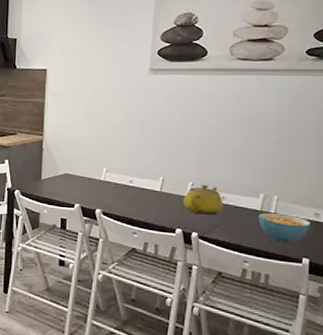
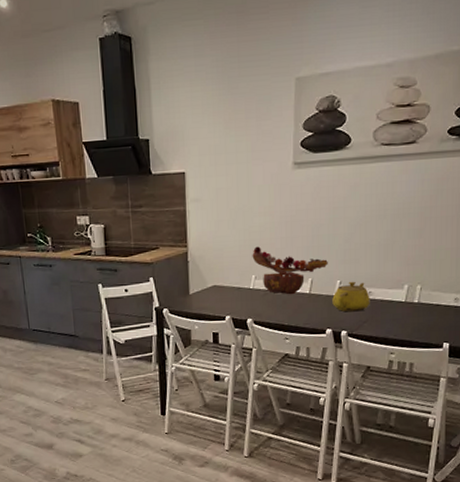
flower arrangement: none [105,141,180,191] -> present [252,246,328,295]
cereal bowl: present [258,212,311,242] -> none [403,302,451,330]

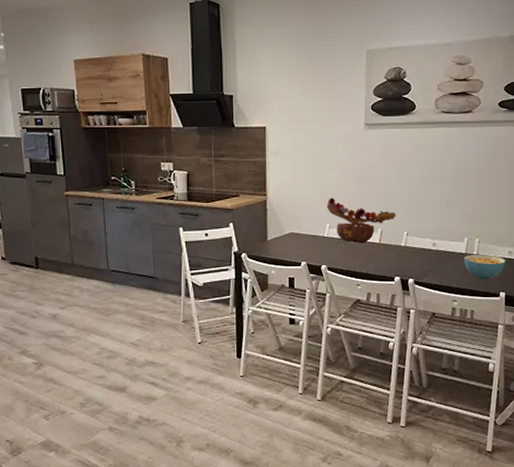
teapot: present [332,281,370,312] -> none [400,233,434,262]
cereal bowl: none [403,302,451,330] -> present [464,254,506,280]

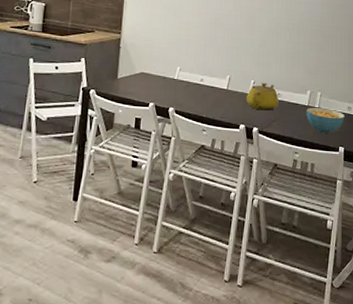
flower arrangement: present [327,198,396,244] -> none [179,41,244,89]
teapot: none [400,233,434,262] -> present [246,82,279,111]

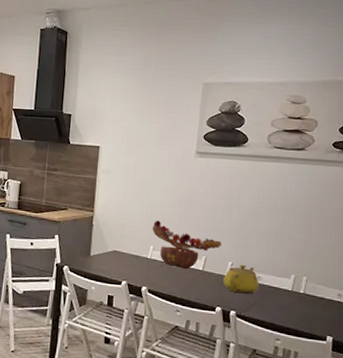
flower arrangement: none [179,41,244,89] -> present [152,220,222,270]
cereal bowl: present [306,107,345,133] -> none [289,292,334,321]

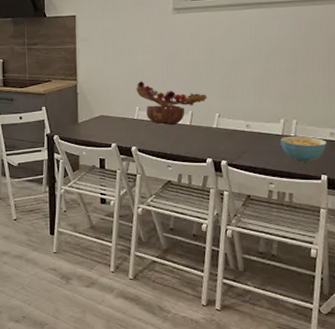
teapot: present [223,264,259,294] -> none [212,114,248,143]
cereal bowl: none [289,292,334,321] -> present [280,135,327,162]

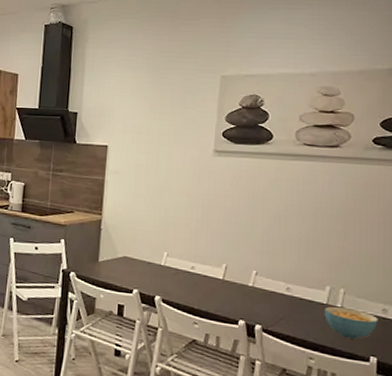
flower arrangement: present [136,81,207,126] -> none [166,224,244,278]

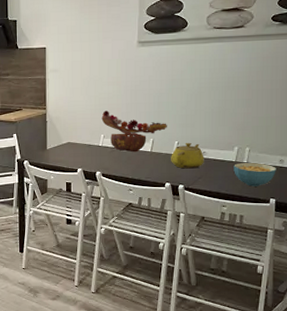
flower arrangement: none [166,224,244,278] -> present [101,110,167,153]
teapot: none [247,273,288,307] -> present [171,142,204,169]

